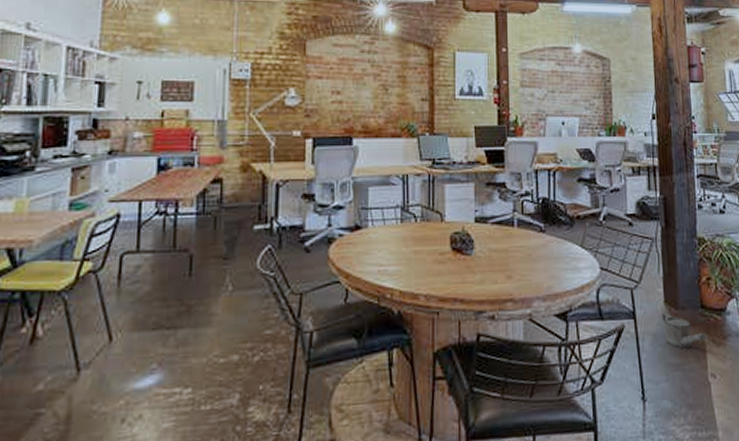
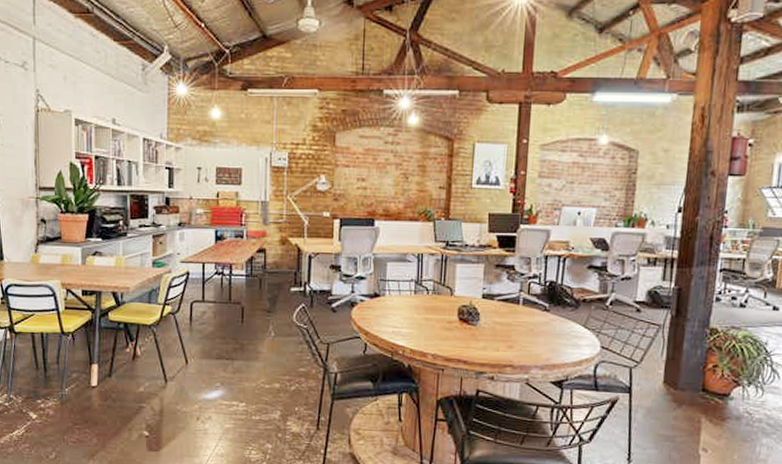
watering can: present [661,311,707,349] -> none [658,390,704,424]

